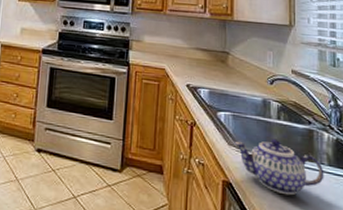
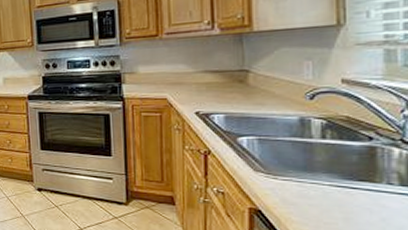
teapot: present [234,138,324,196] -> none [262,160,394,221]

